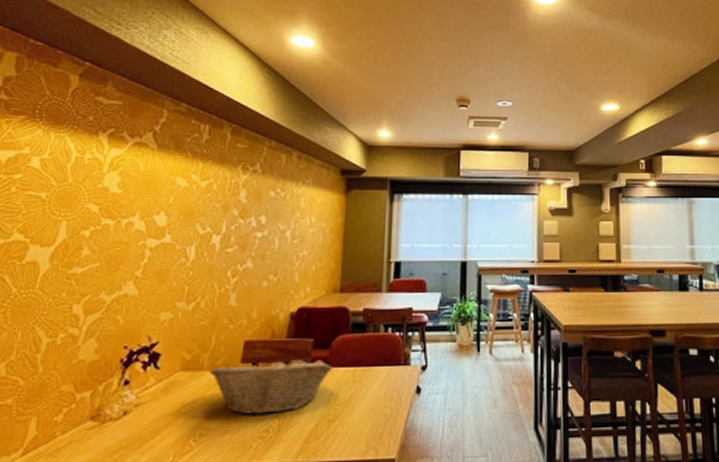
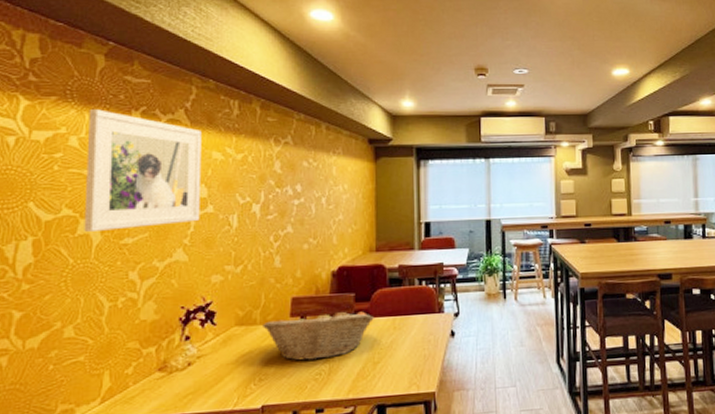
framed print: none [32,130,168,259] -> present [84,109,202,232]

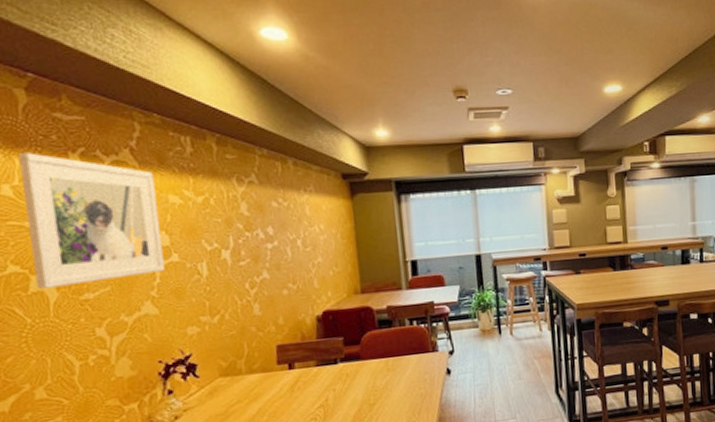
fruit basket: present [263,309,374,361] -> none [249,355,366,408]

